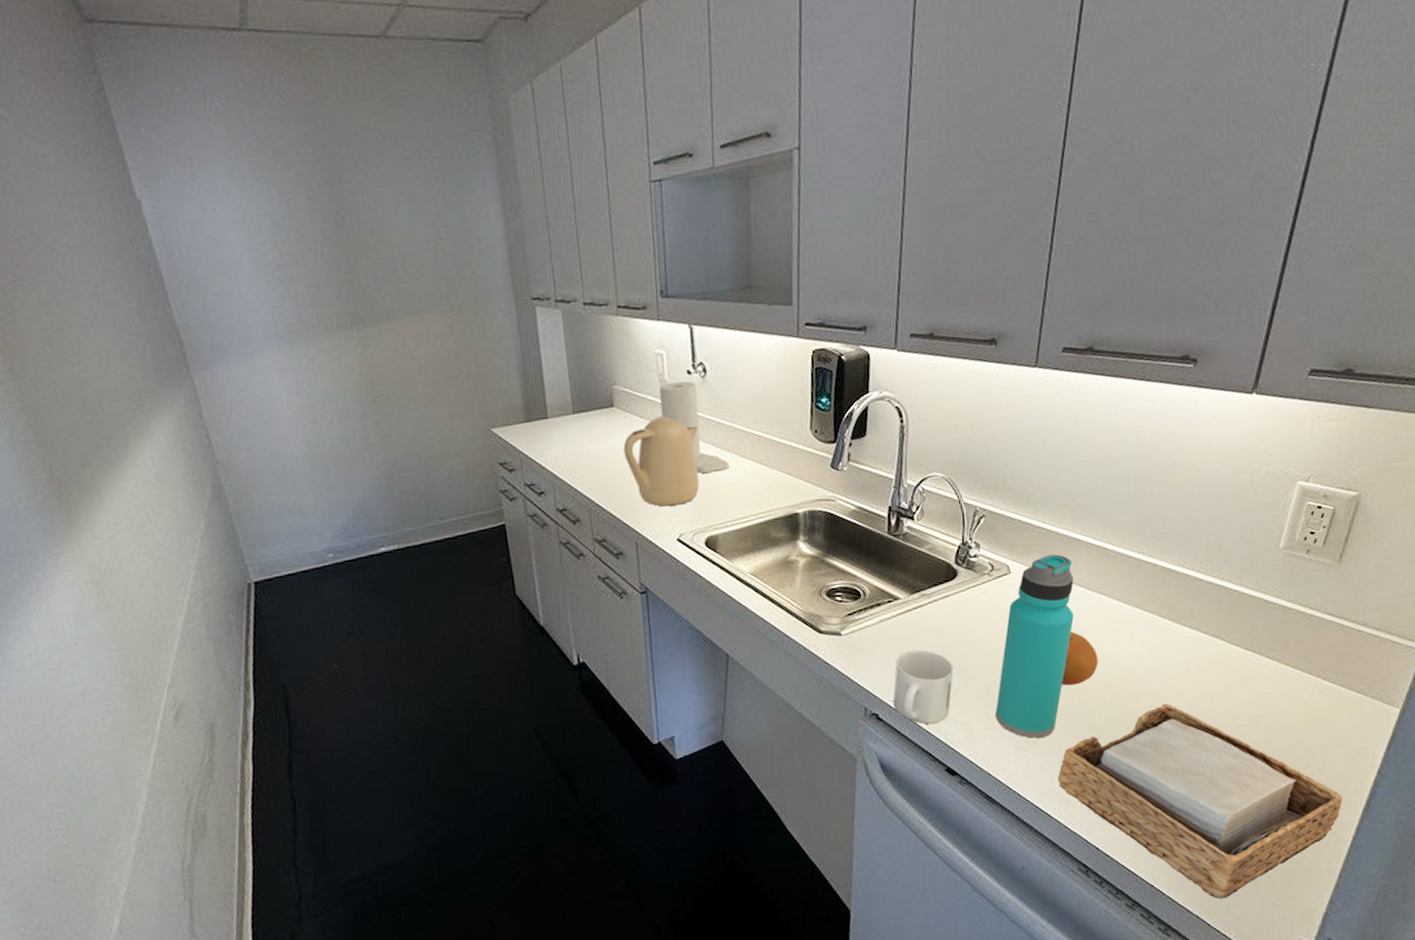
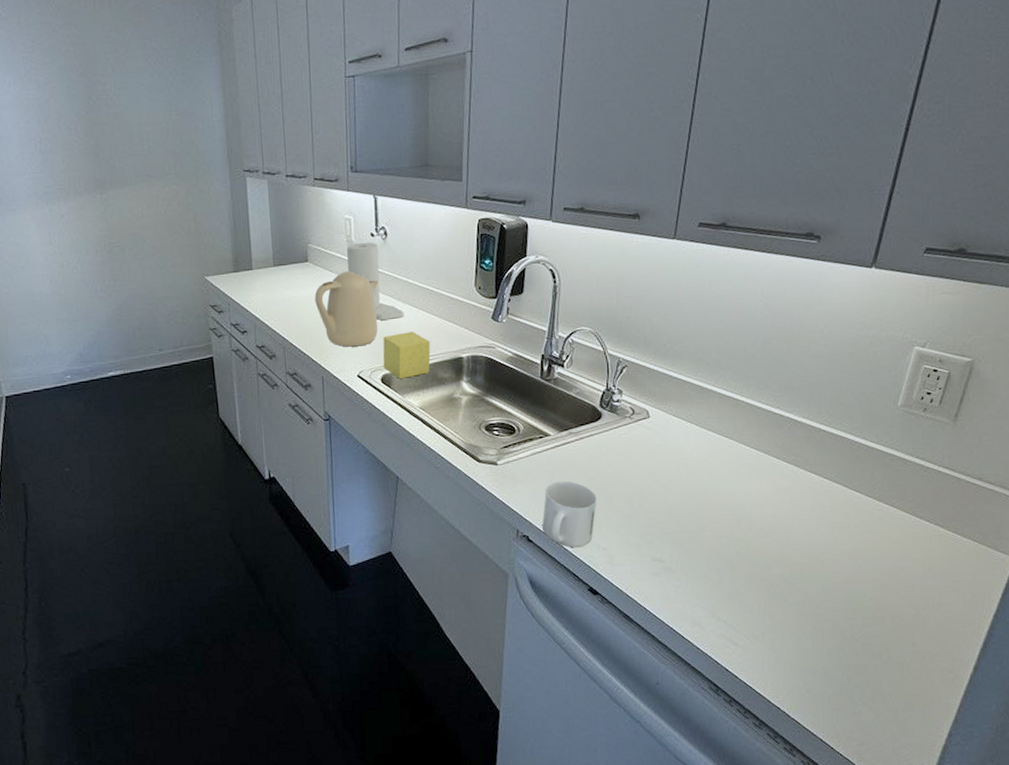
sponge: none [705,485,762,541] -> present [383,331,431,379]
water bottle: present [995,554,1074,738] -> none [634,402,707,566]
napkin holder: present [1057,704,1342,899] -> none [690,541,960,725]
fruit: present [1062,631,1098,686] -> none [695,471,729,520]

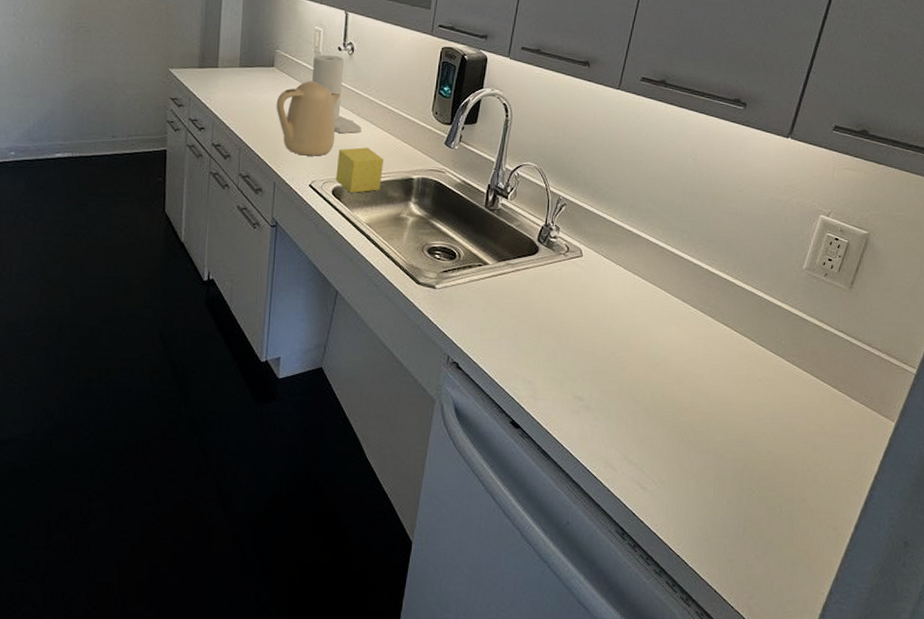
cup: present [541,481,597,548] -> none [472,310,527,379]

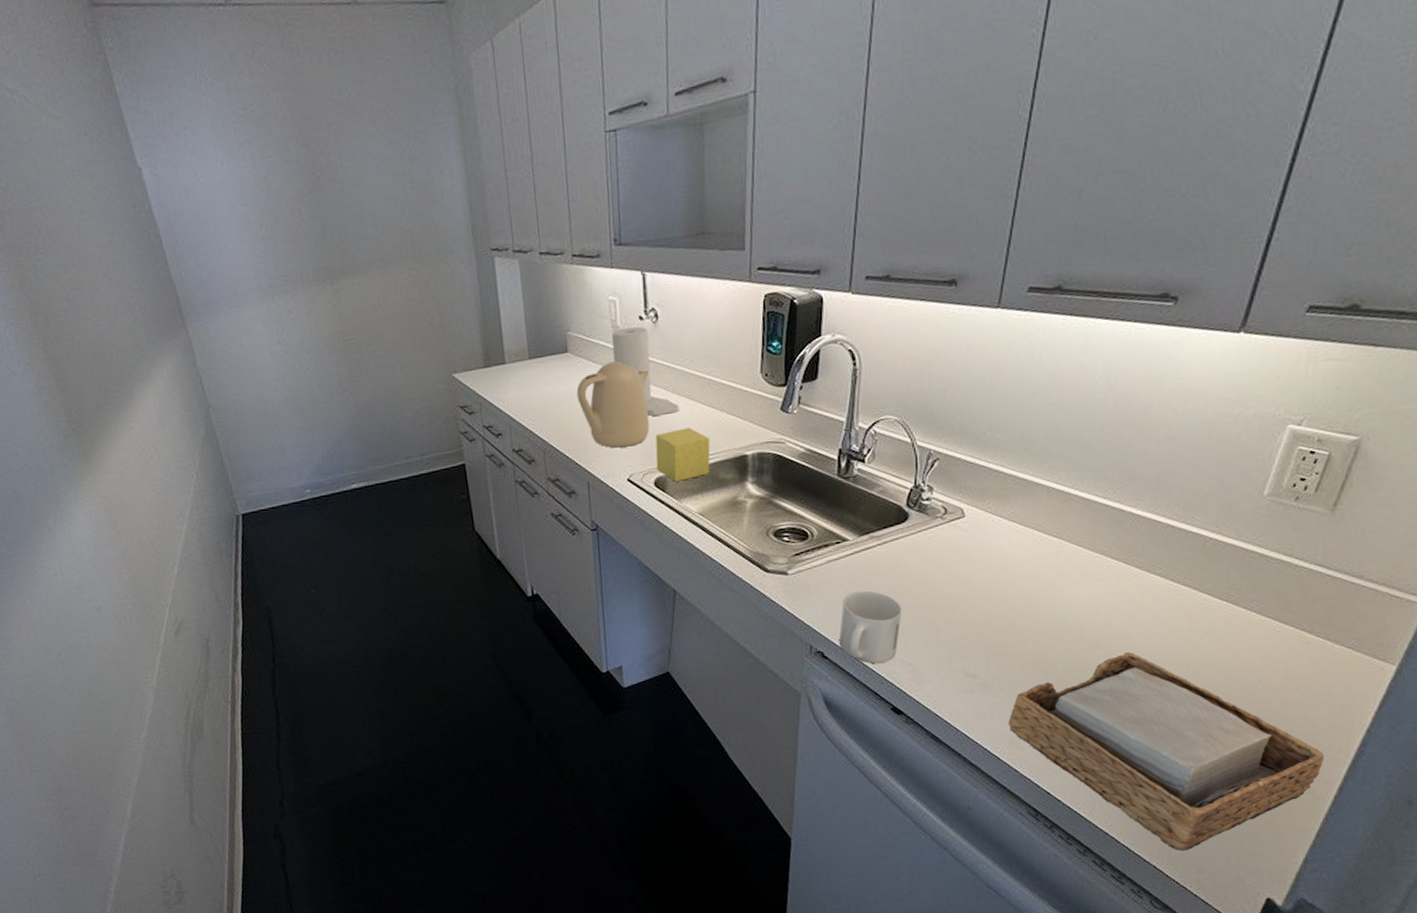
cup: none [472,310,527,379] -> present [838,590,902,664]
napkin holder: none [605,390,844,577] -> present [1008,652,1324,851]

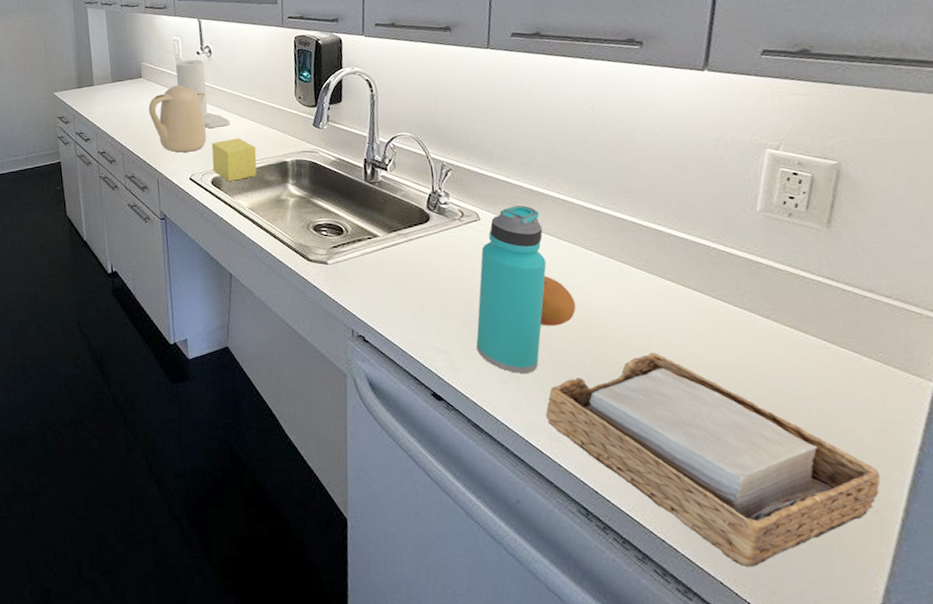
cup: present [838,590,902,664] -> none [377,282,433,350]
water bottle: none [945,498,1032,682] -> present [476,205,547,373]
fruit: none [1016,576,1056,631] -> present [540,275,576,326]

